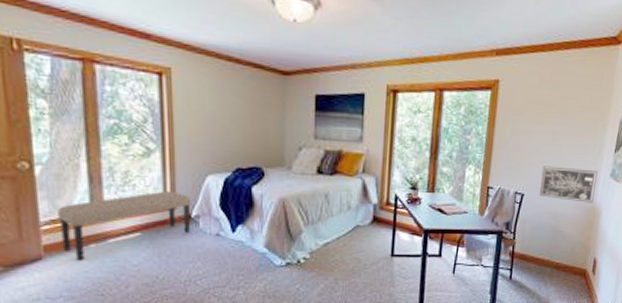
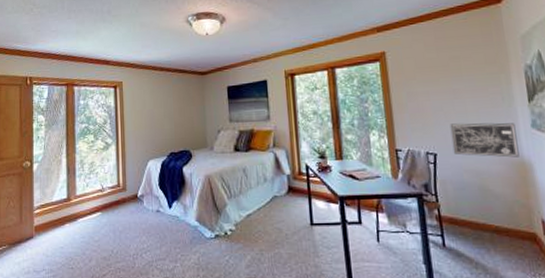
bench: present [57,191,191,260] -> none [46,175,137,238]

